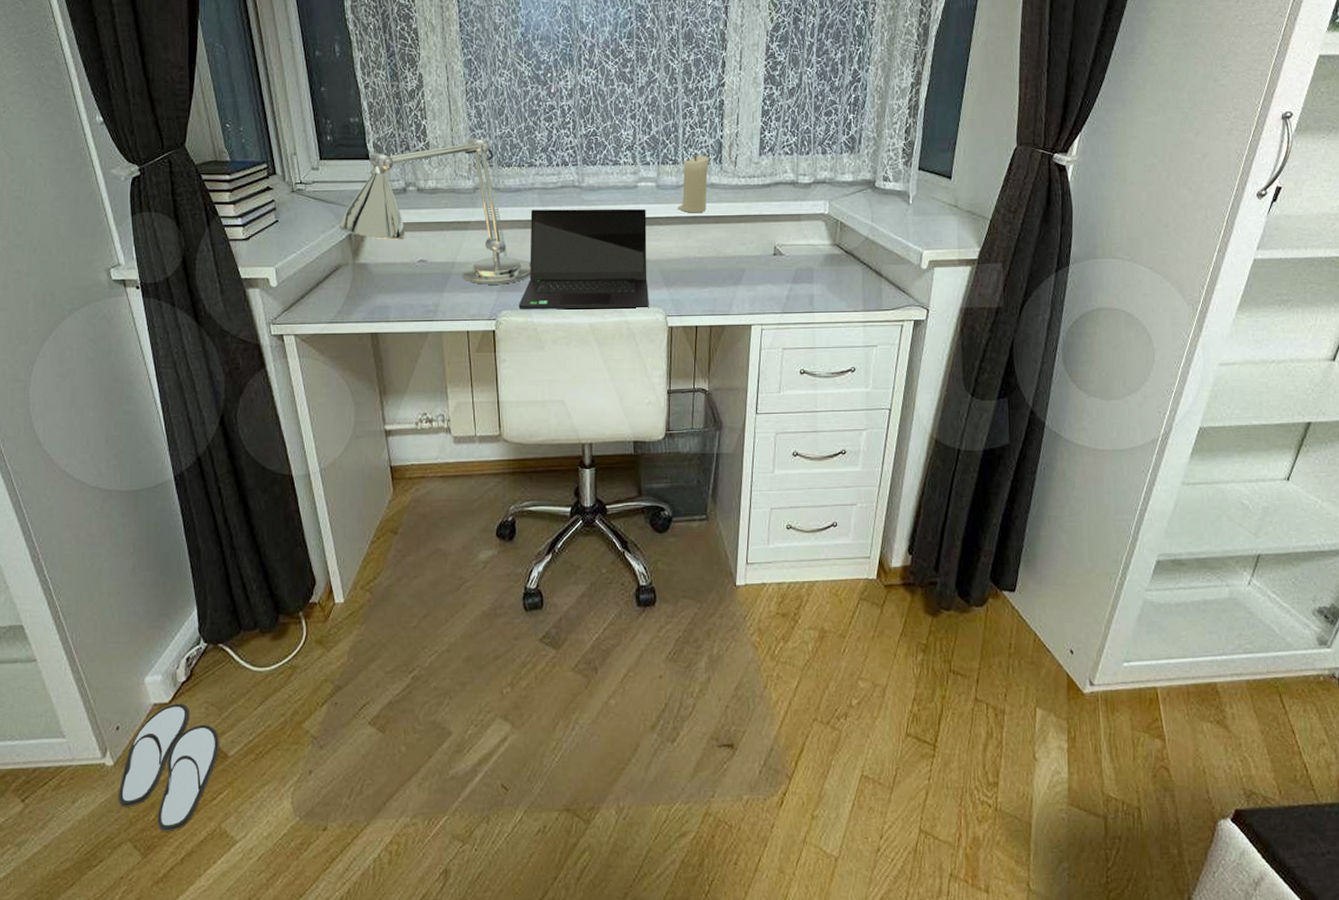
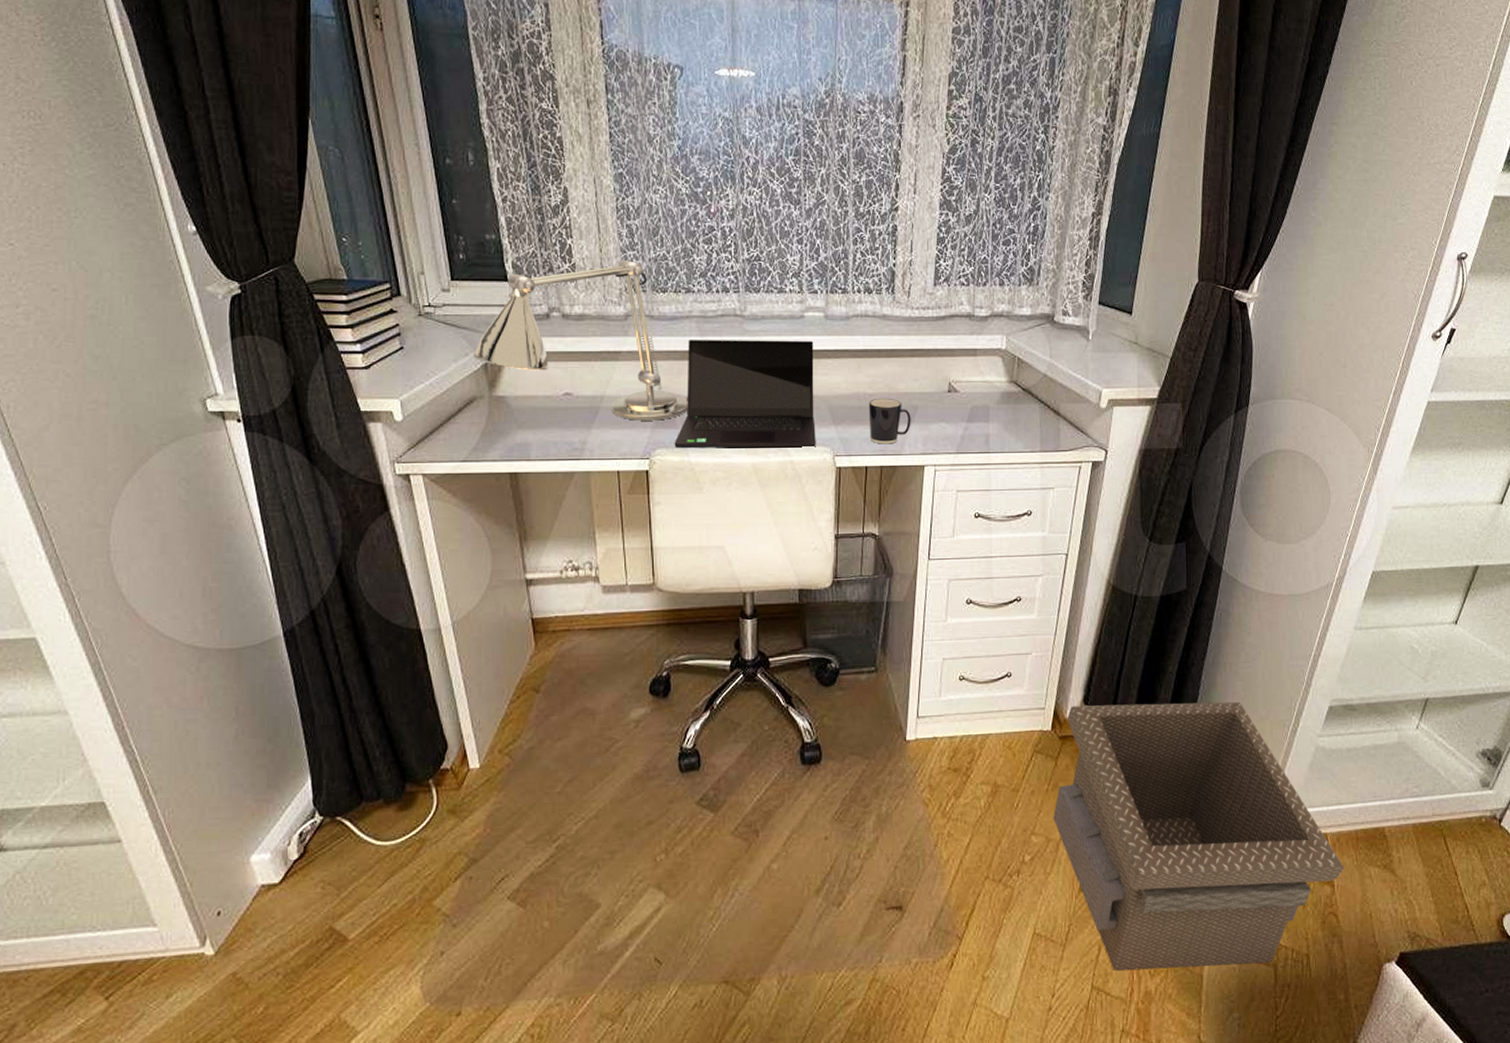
slippers: present [118,703,219,832] -> none [219,883,337,1025]
candle: present [678,155,709,213] -> none [847,284,881,346]
mug: none [698,261,739,305] -> present [868,398,911,444]
storage basket: none [880,554,1176,816] -> present [1053,701,1344,971]

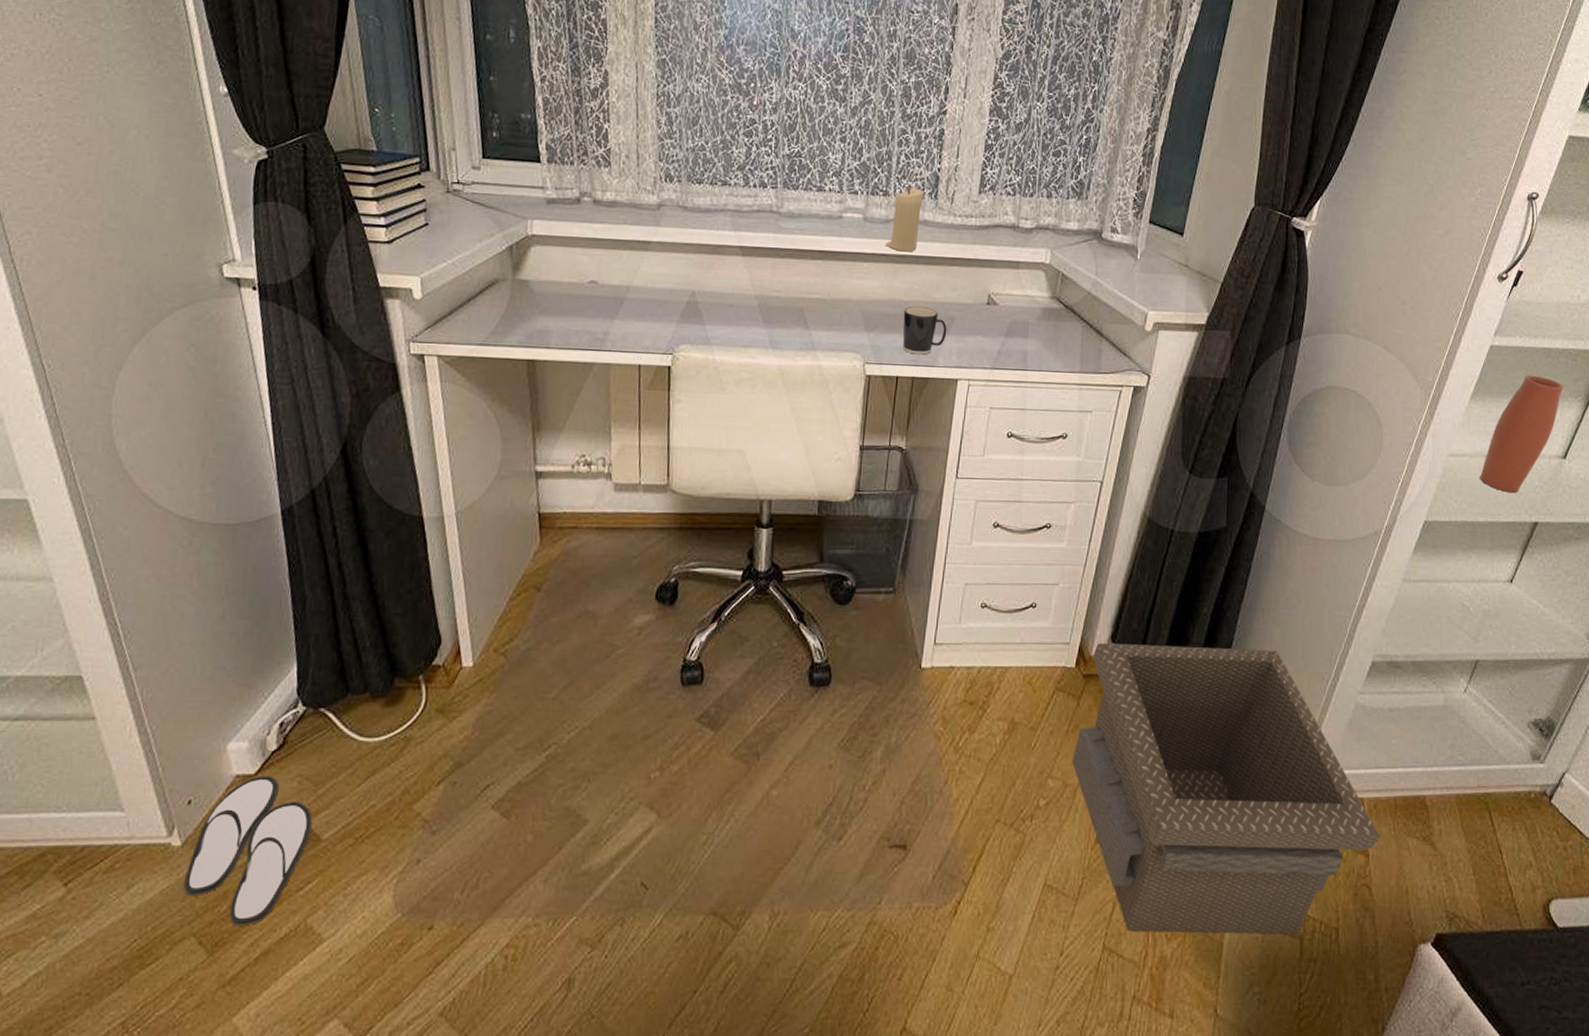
slippers: none [219,883,337,1025] -> present [183,775,312,926]
desk lamp: present [472,260,688,421] -> none [498,148,717,315]
laptop: present [674,340,816,449] -> none [699,234,850,353]
candle: none [847,284,881,346] -> present [886,187,923,252]
vase: none [1423,427,1498,539] -> present [1480,375,1564,492]

